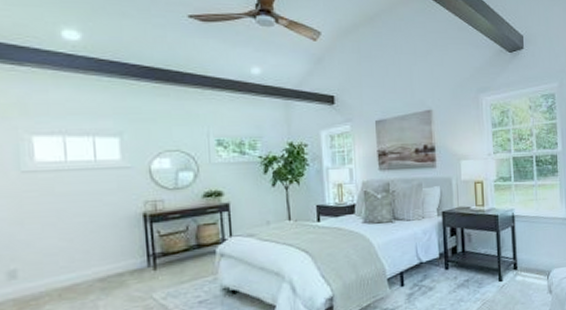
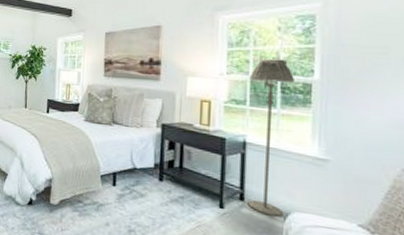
floor lamp: none [511,135,546,278] -> present [247,58,296,217]

